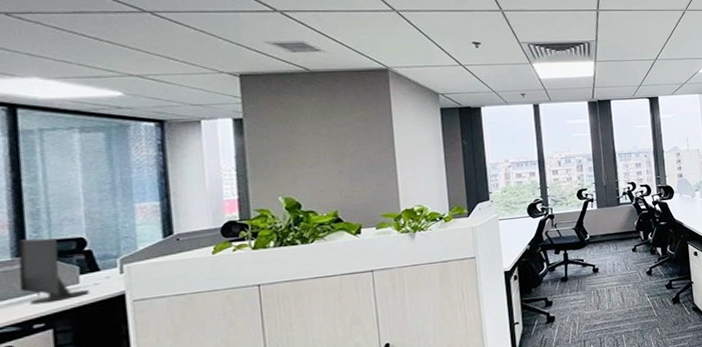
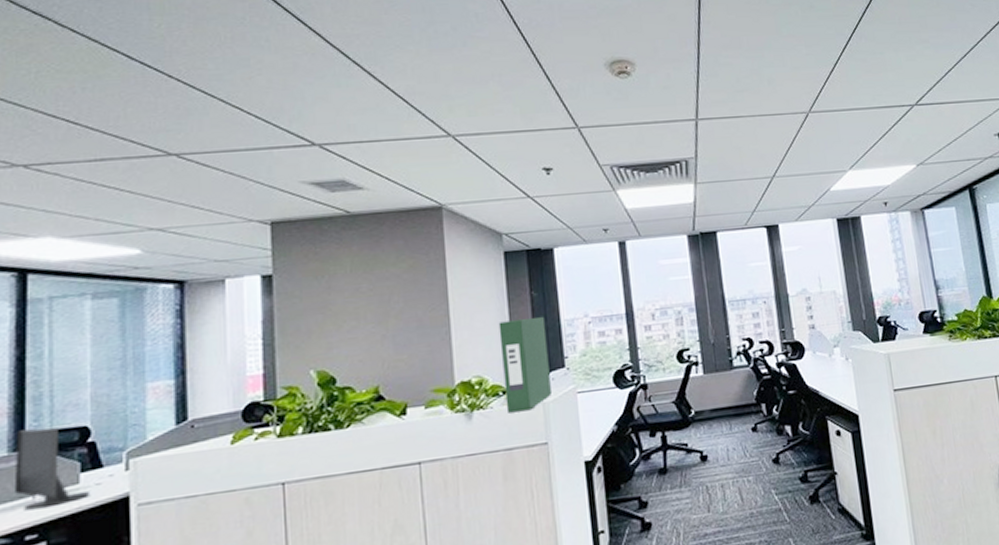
binder: none [436,160,478,234] -> present [498,316,551,413]

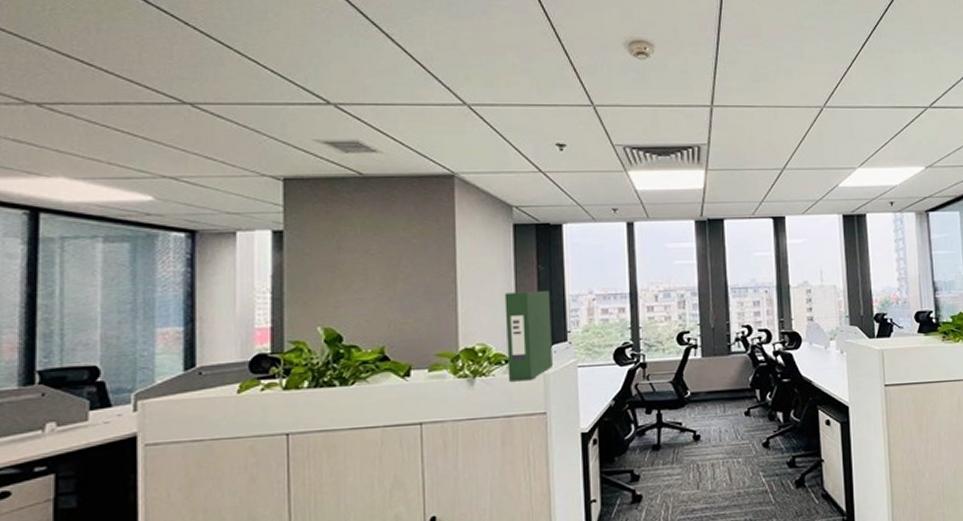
computer monitor: present [14,428,89,511] -> none [23,365,98,443]

